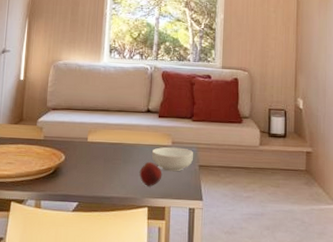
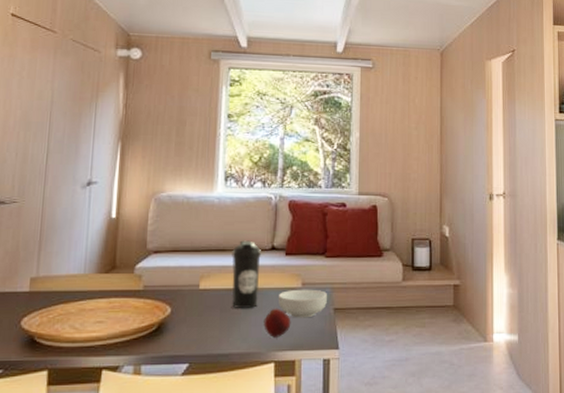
water bottle: none [113,103,138,160] -> present [231,240,261,308]

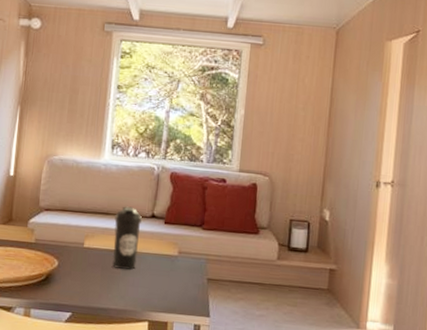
apple: present [263,308,291,337] -> none [140,272,166,299]
cereal bowl: present [278,289,327,318] -> none [155,256,202,285]

